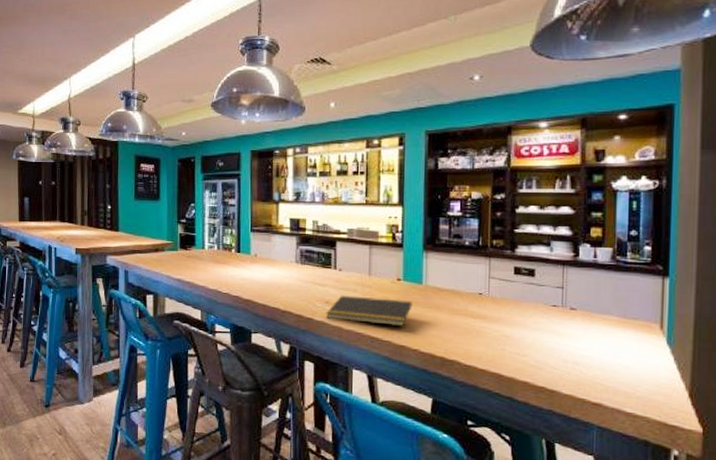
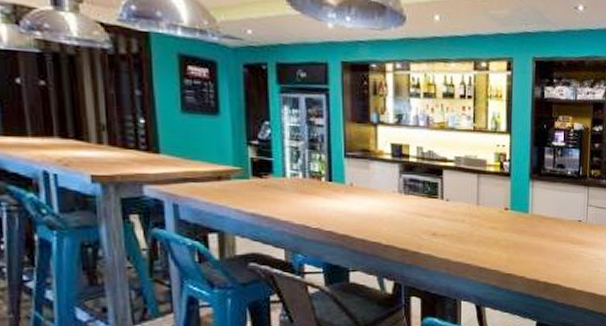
notepad: present [325,295,413,326] -> none [432,226,519,255]

